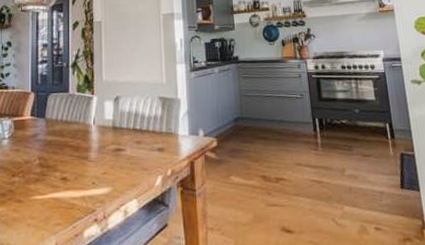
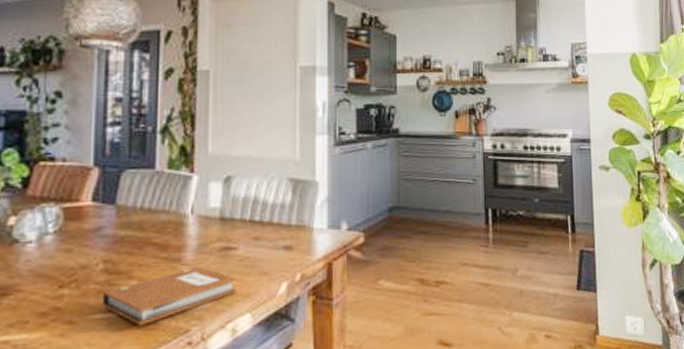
notebook: none [38,162,127,206] -> present [102,266,238,326]

